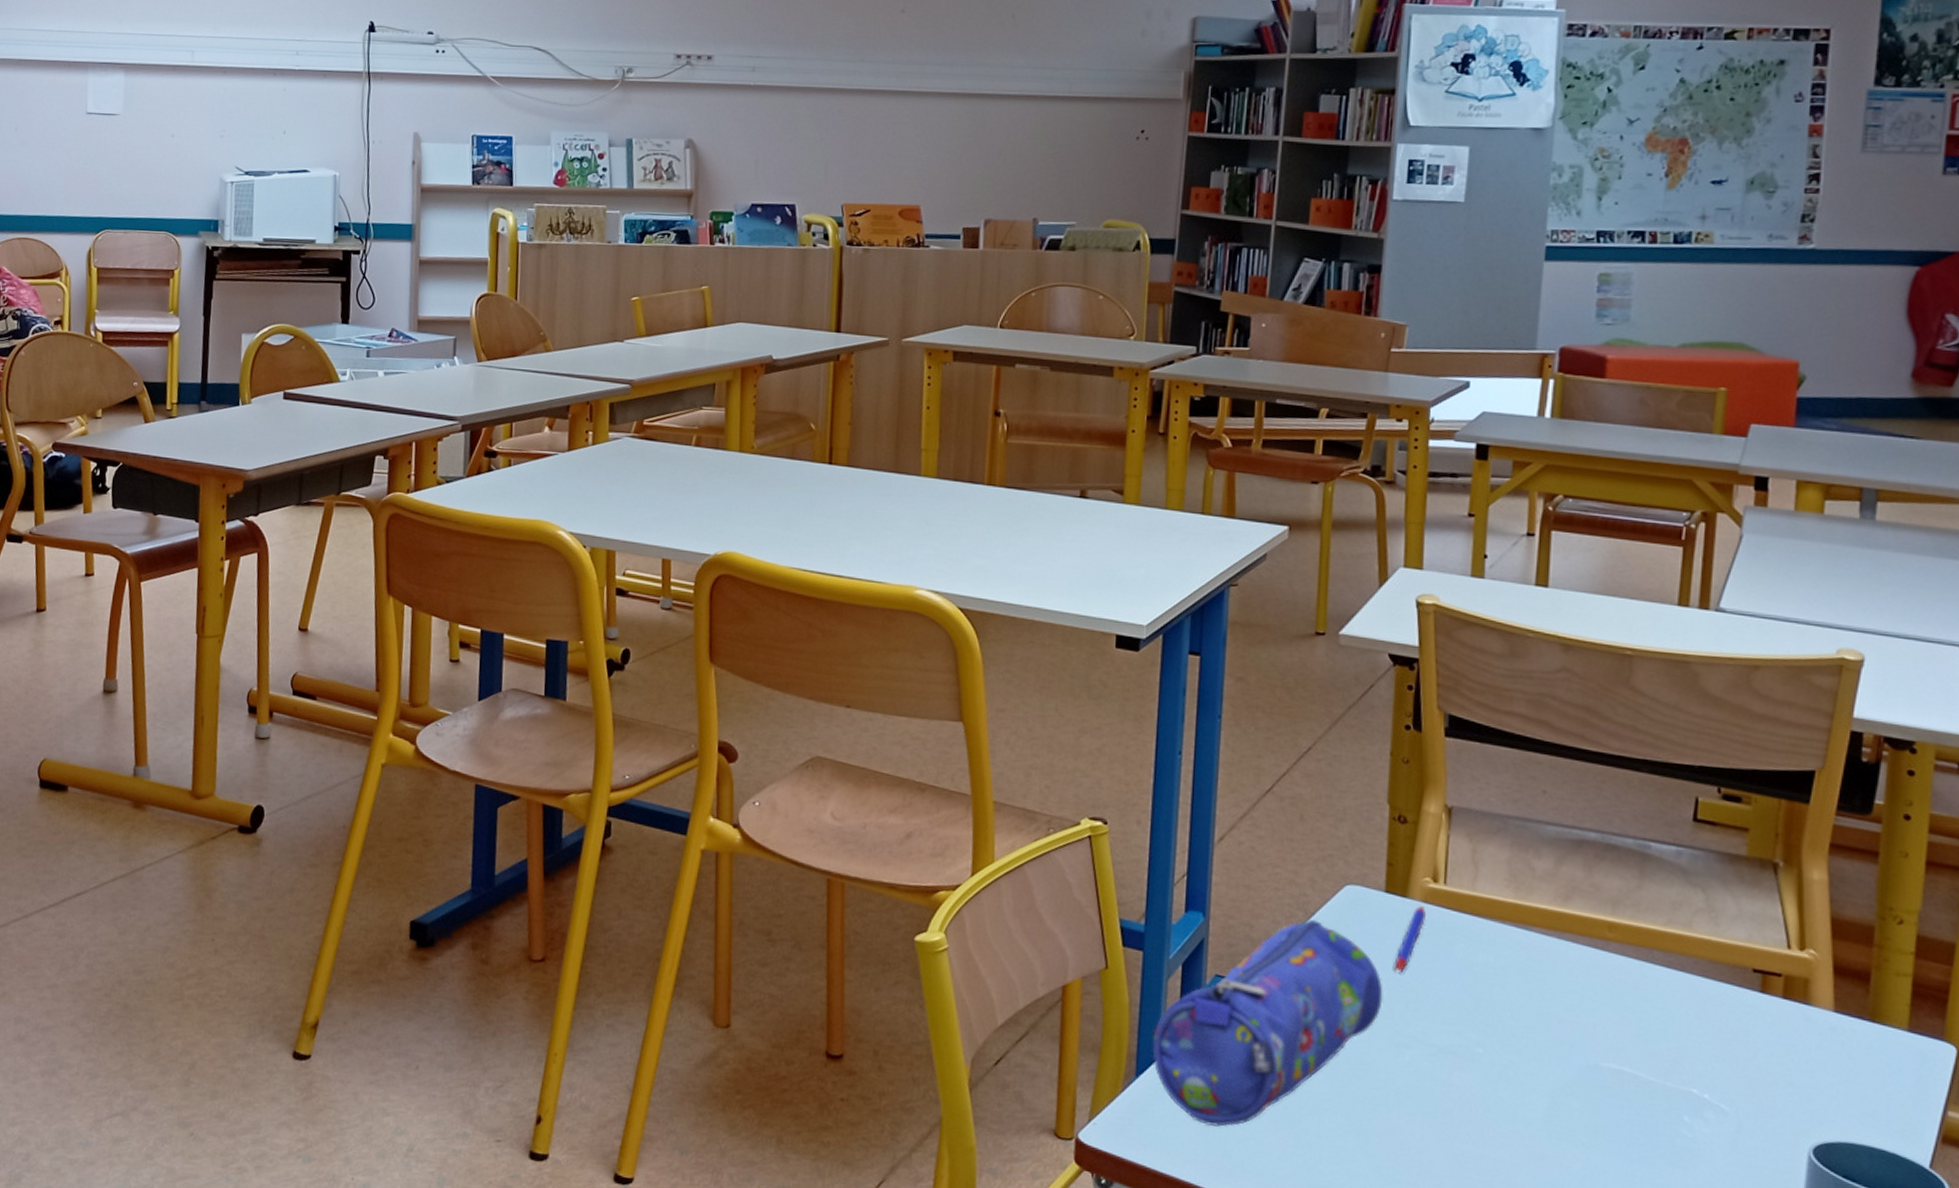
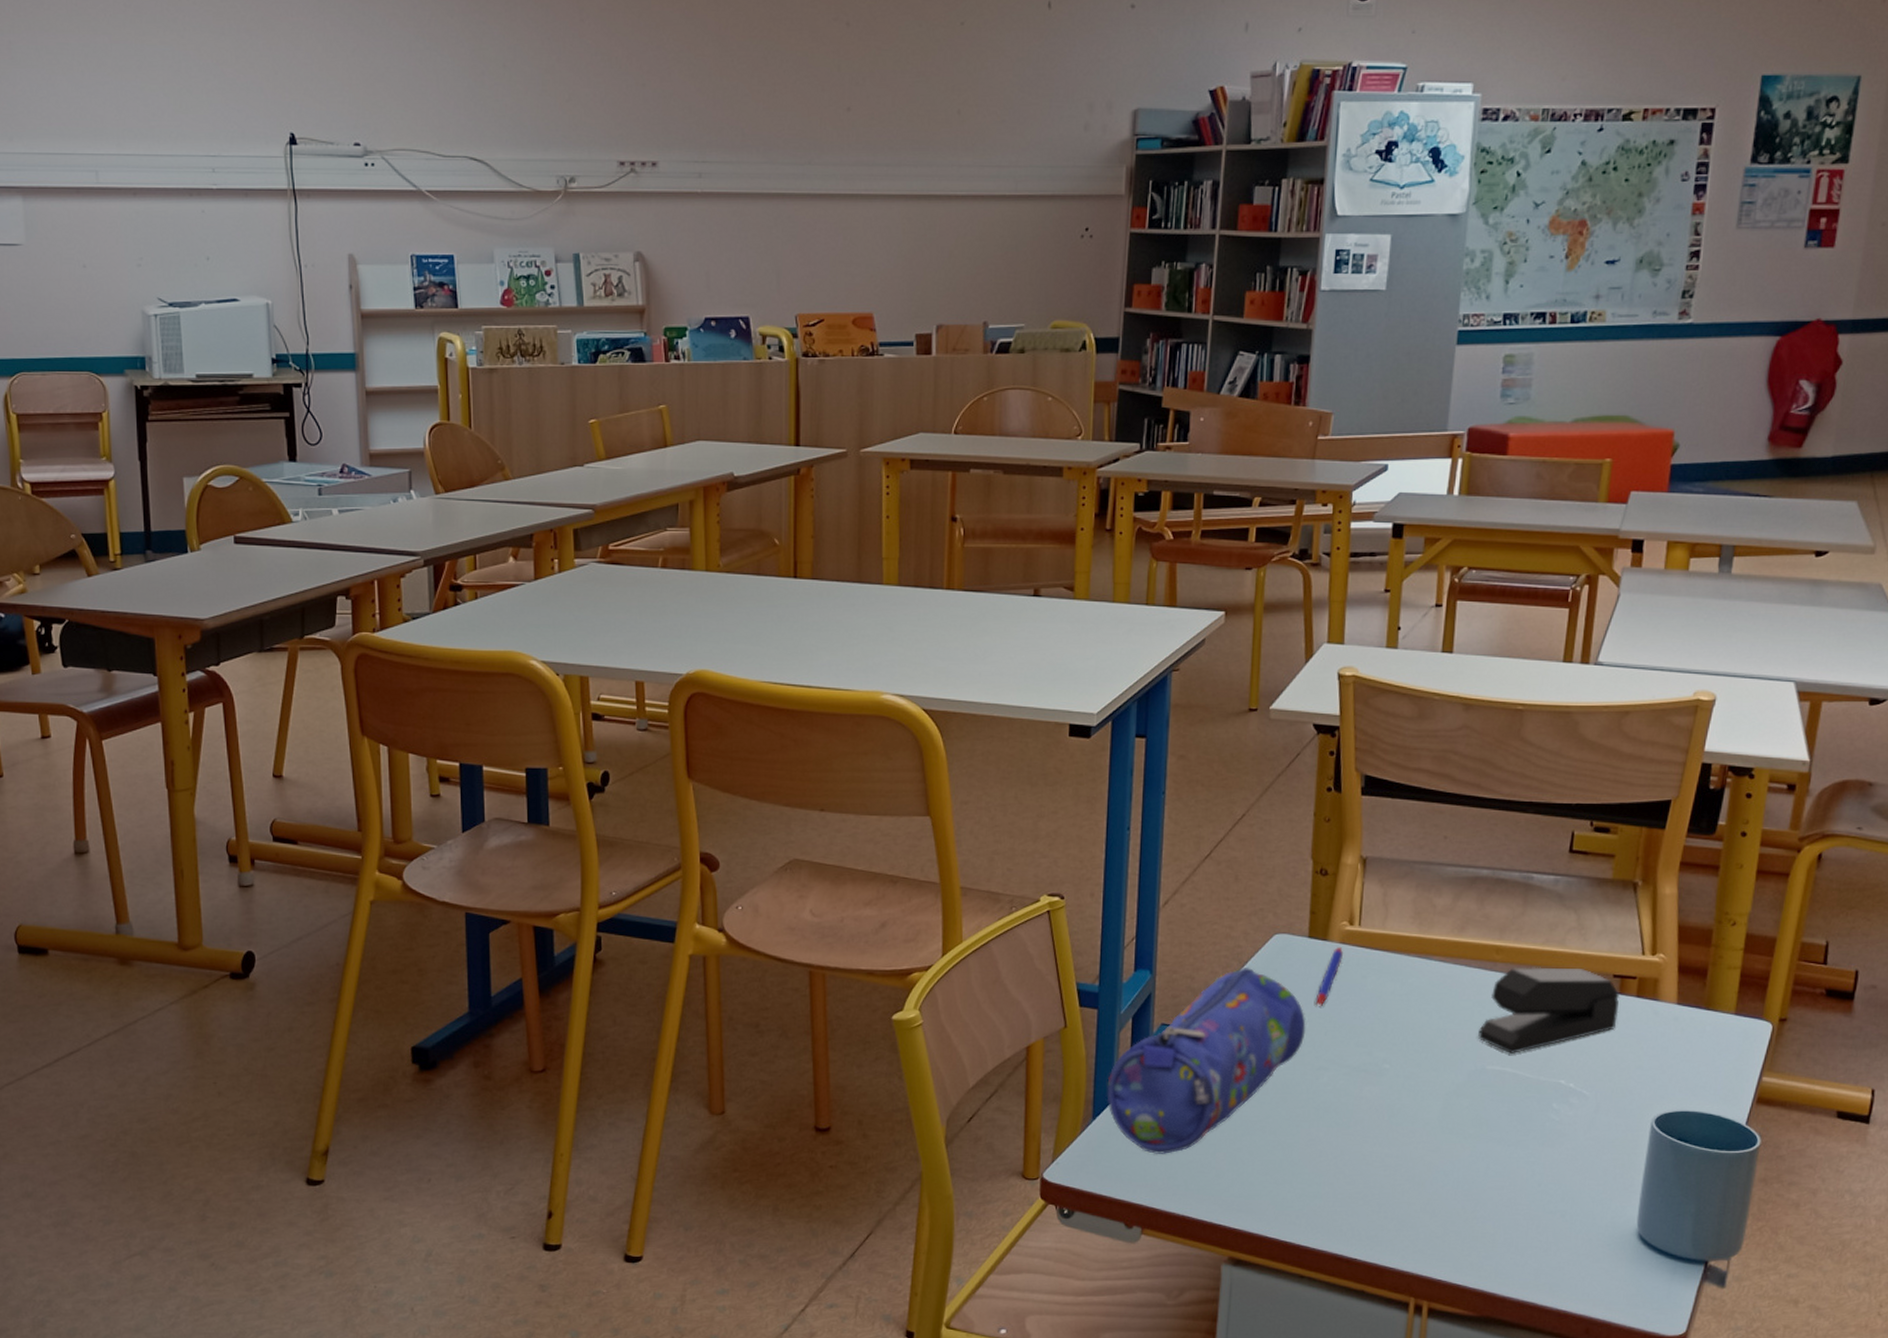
stapler: none [1589,949,1763,1051] -> present [1478,967,1620,1053]

